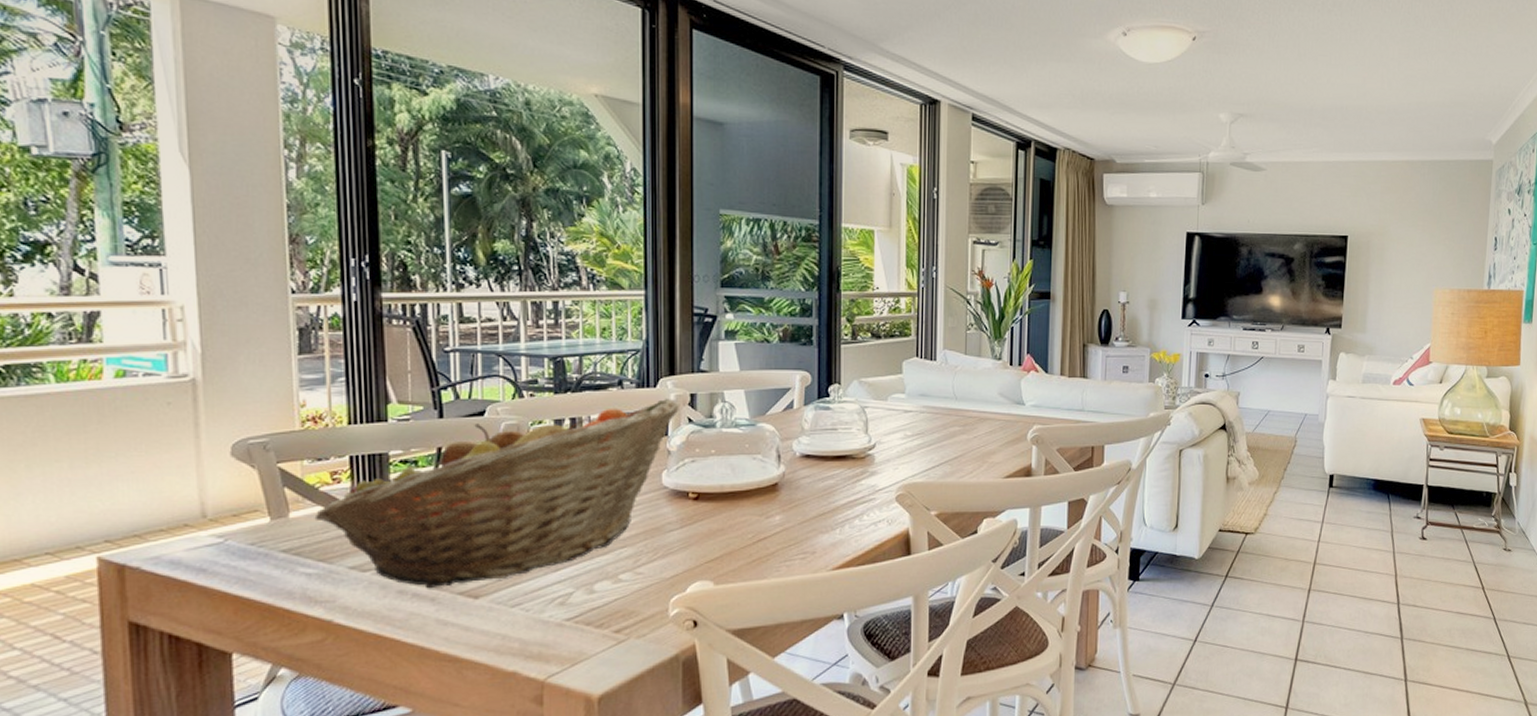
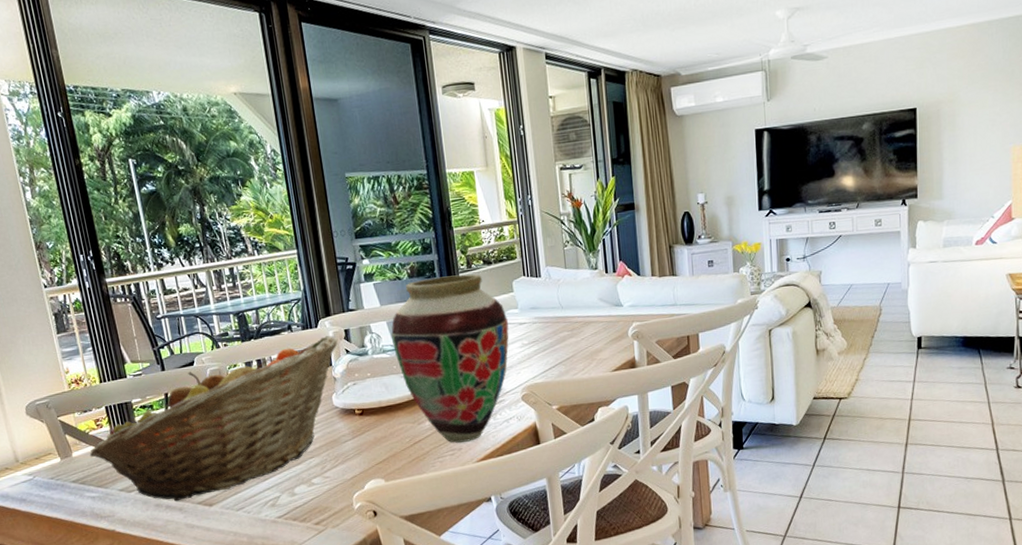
vase: none [749,345,891,545] -> present [391,274,509,443]

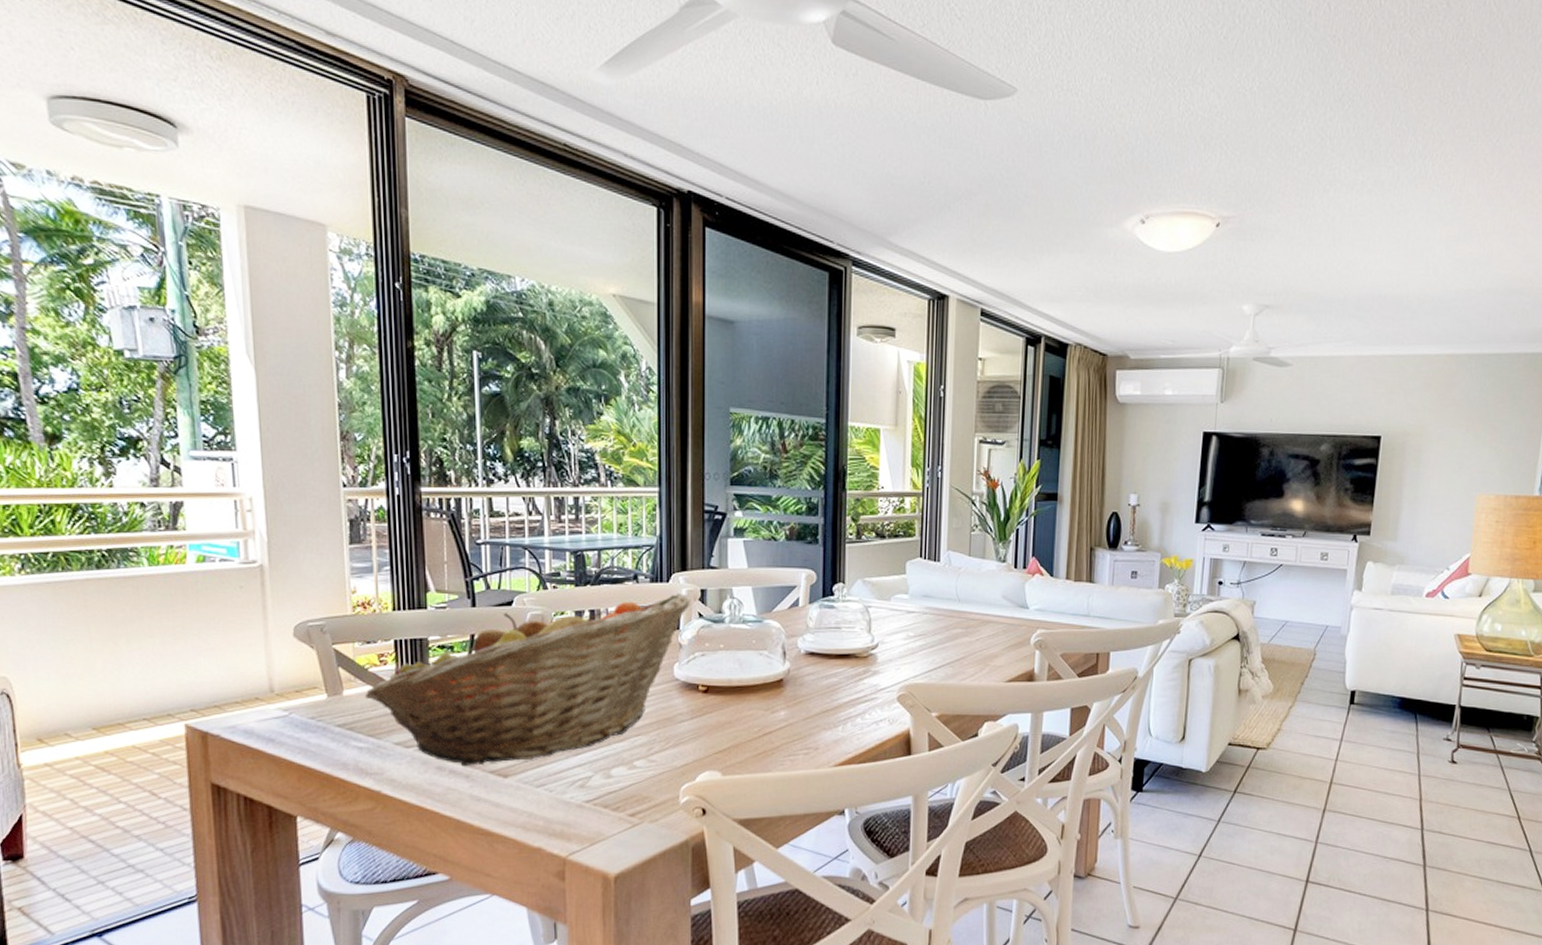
vase: present [391,274,509,443] -> none [756,544,894,741]

